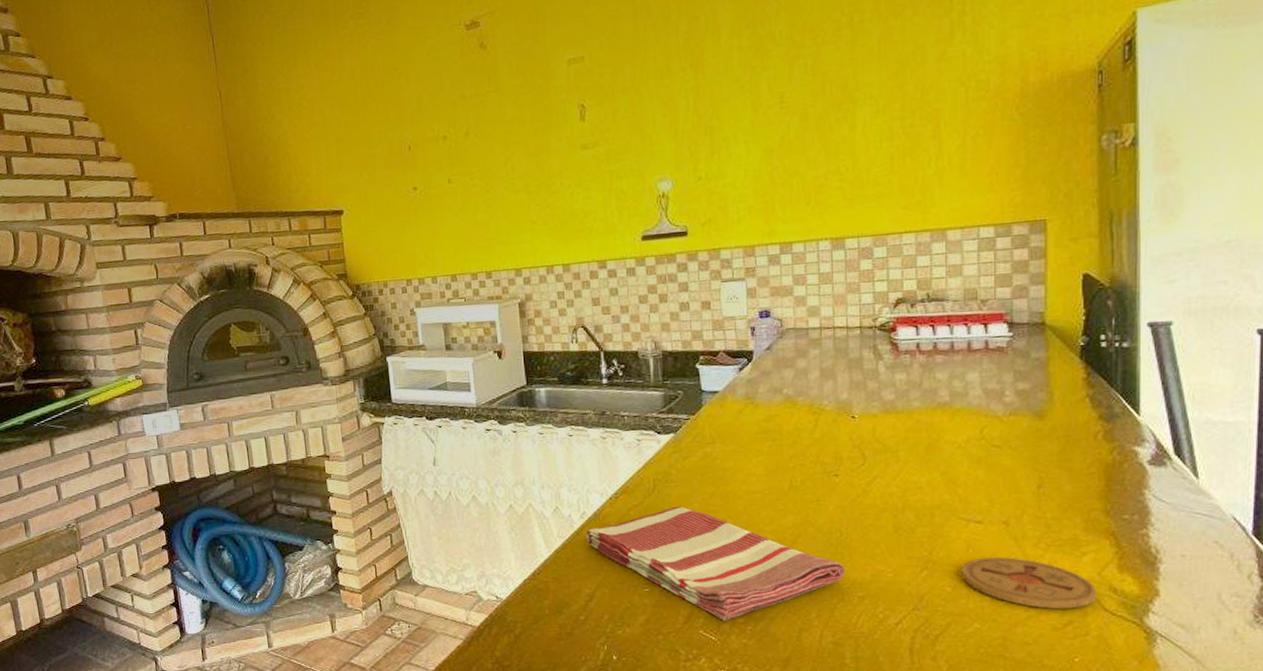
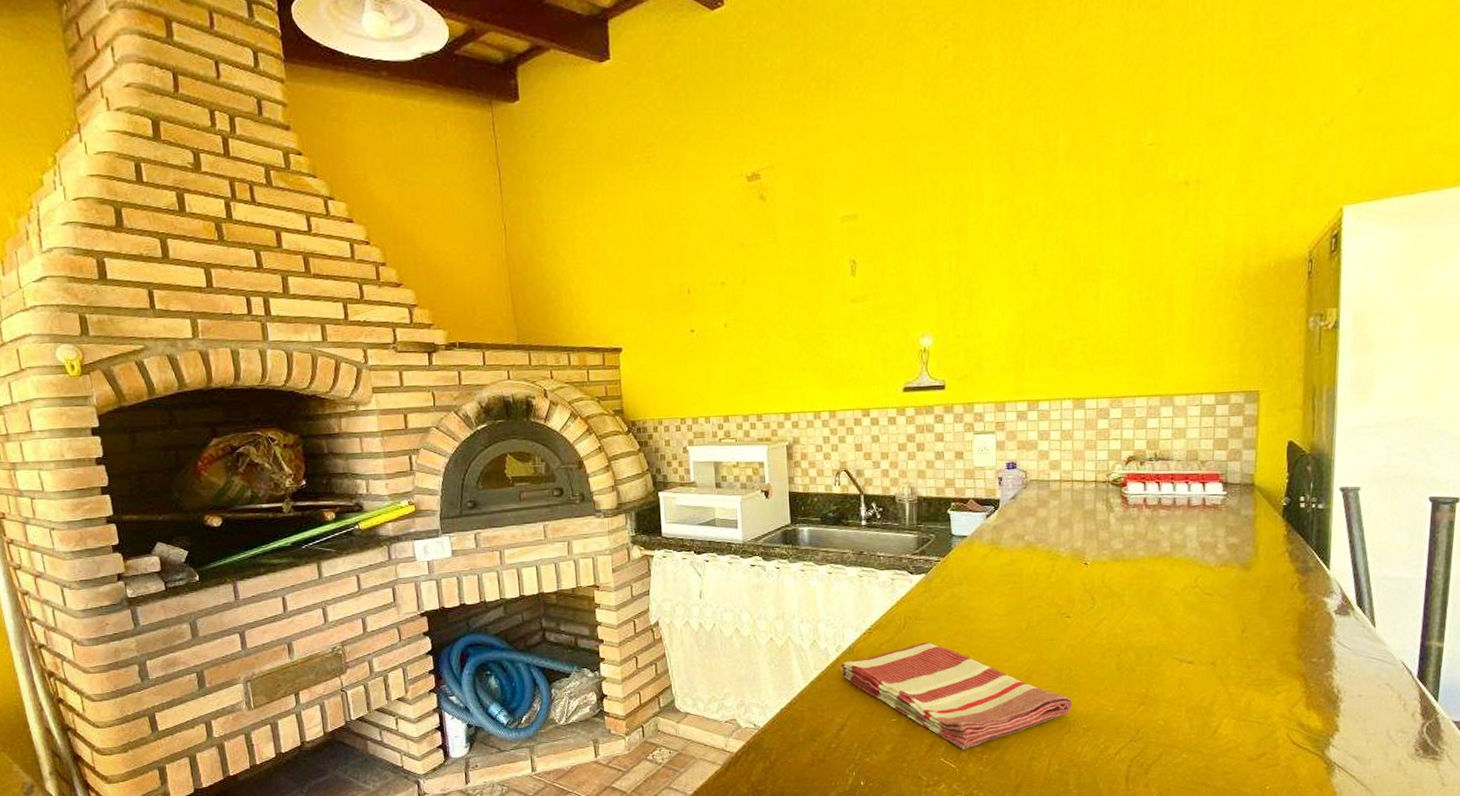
coaster: present [961,556,1096,610] -> none [1173,694,1287,742]

